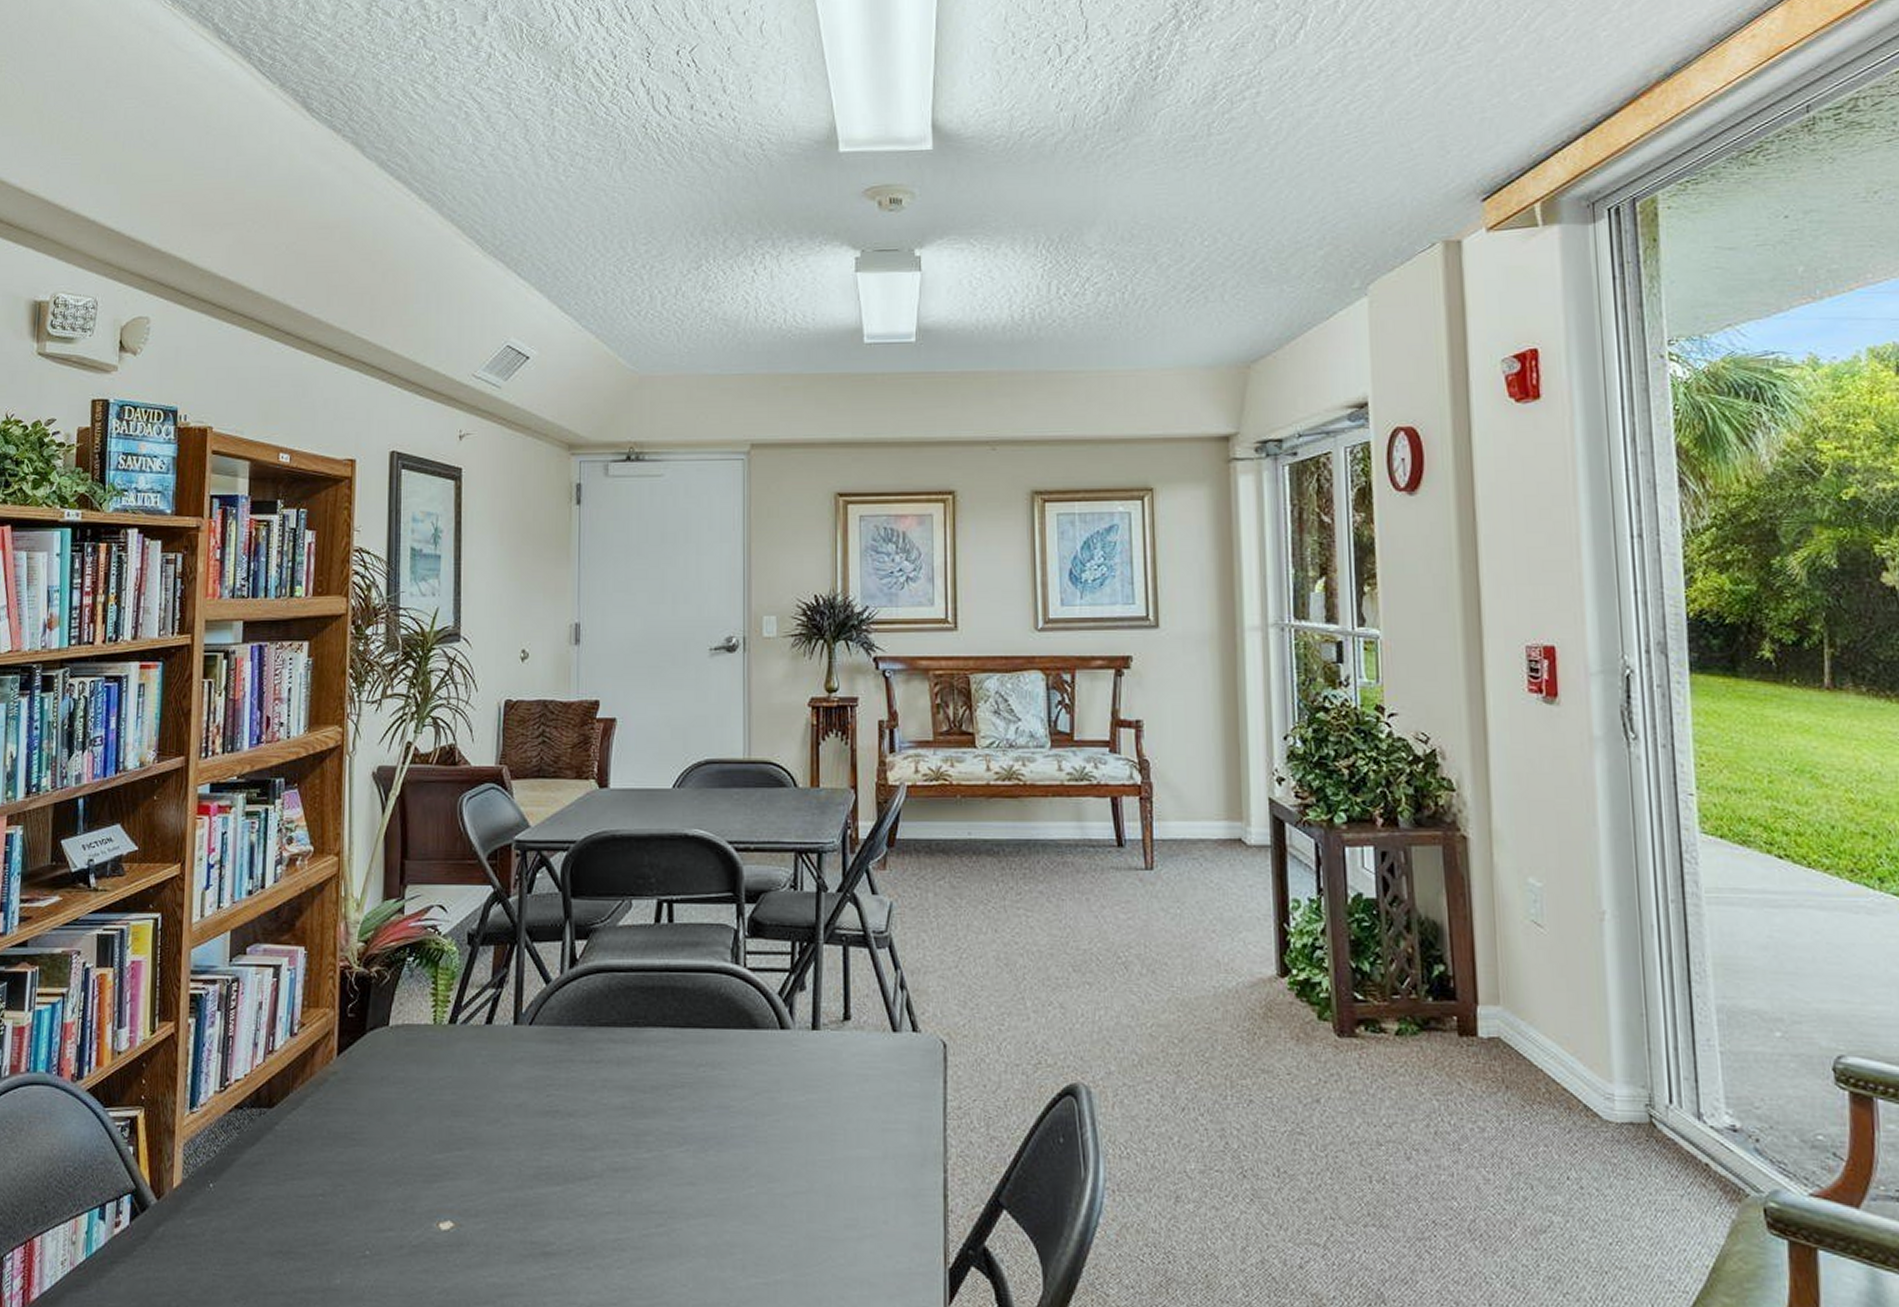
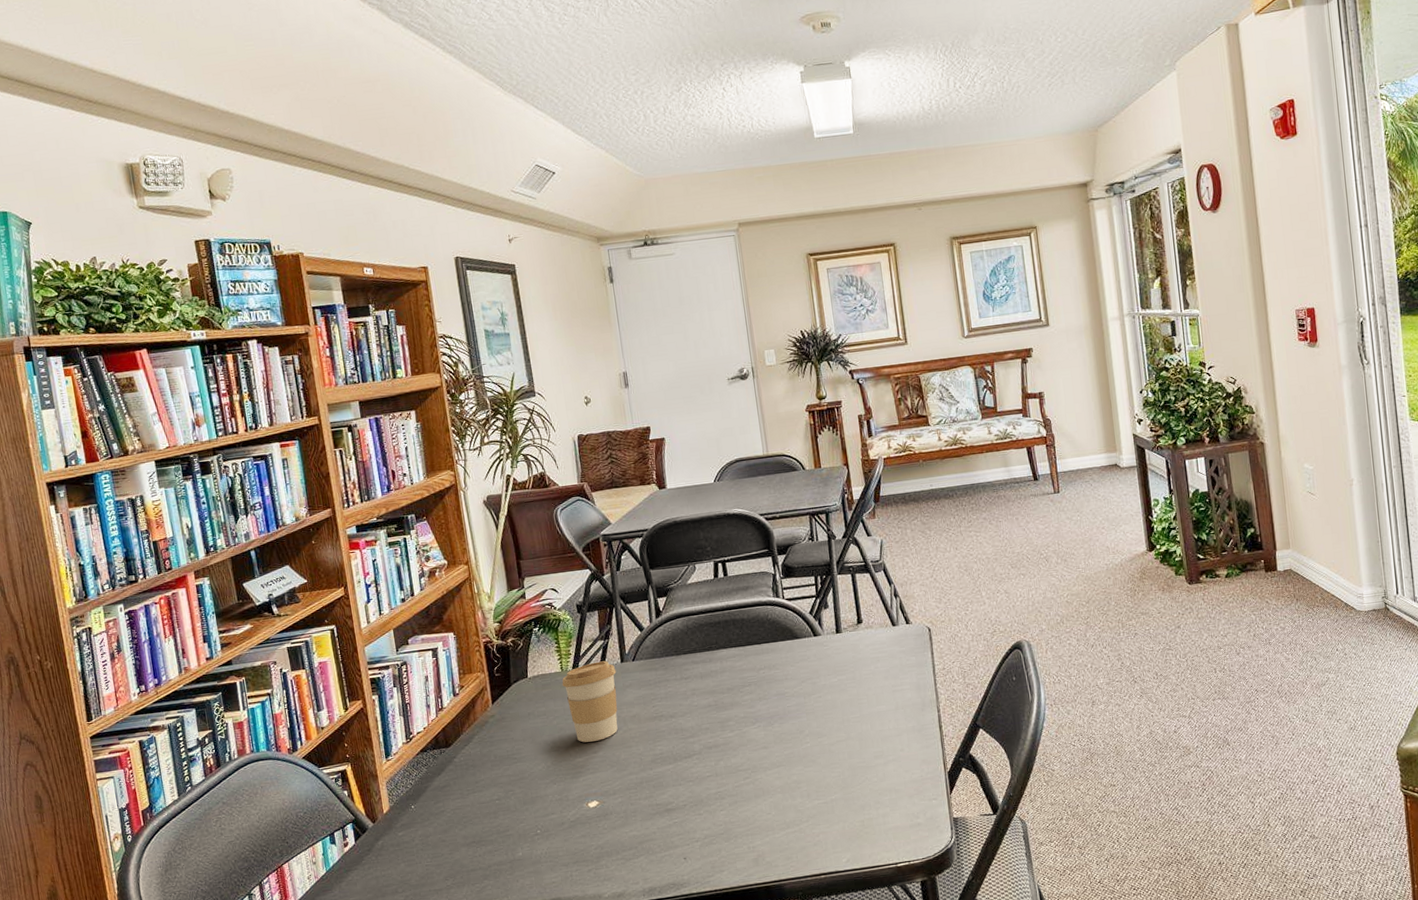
coffee cup: none [432,1018,506,1133] -> present [562,660,618,743]

